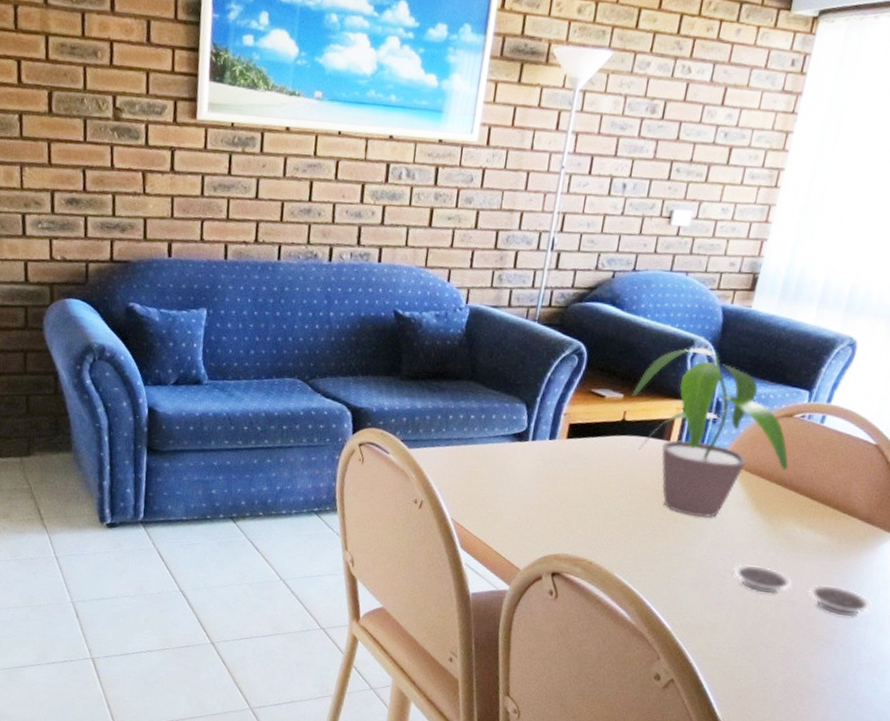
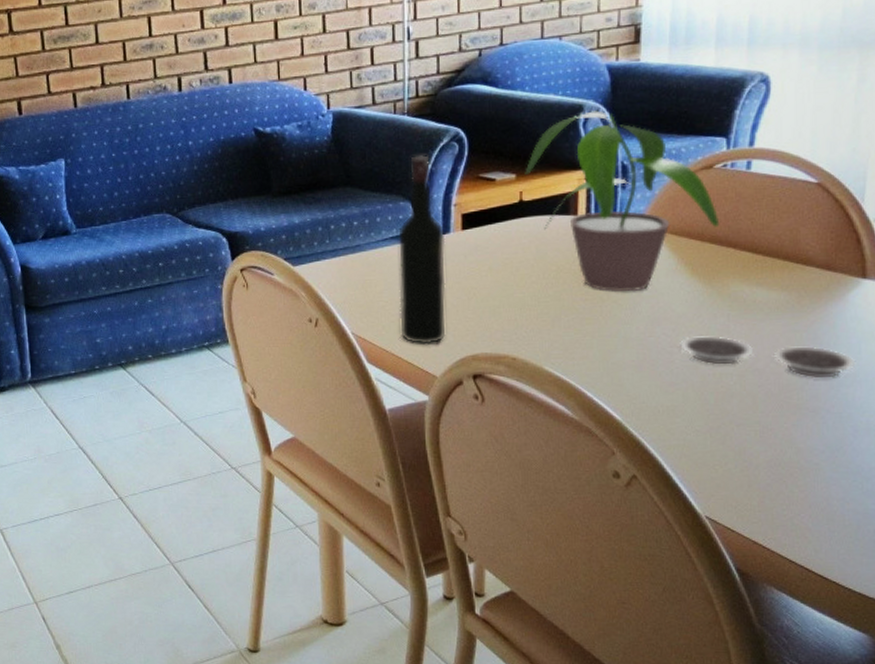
wine bottle: none [494,361,552,540] -> present [397,154,447,345]

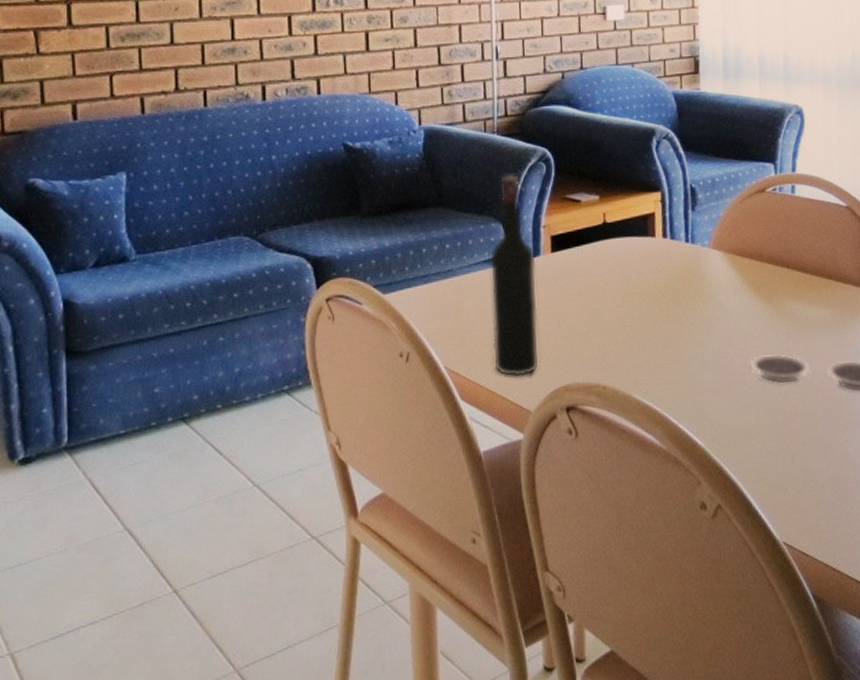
potted plant: present [525,110,720,292] -> none [607,135,775,313]

